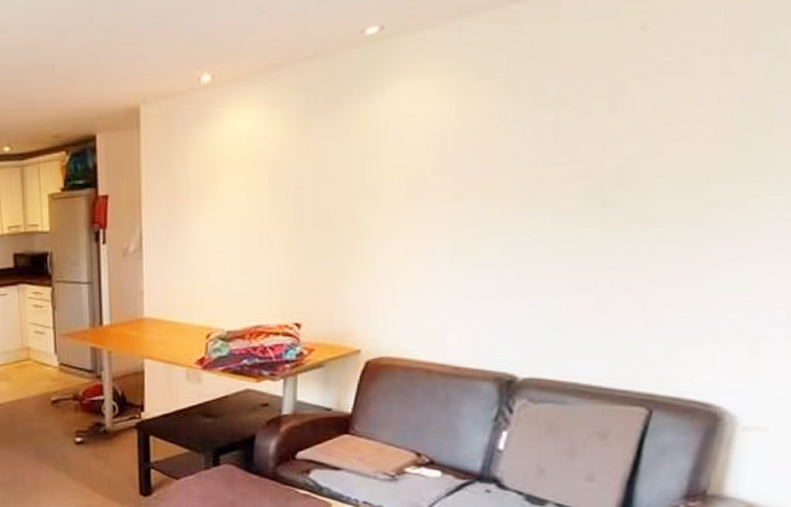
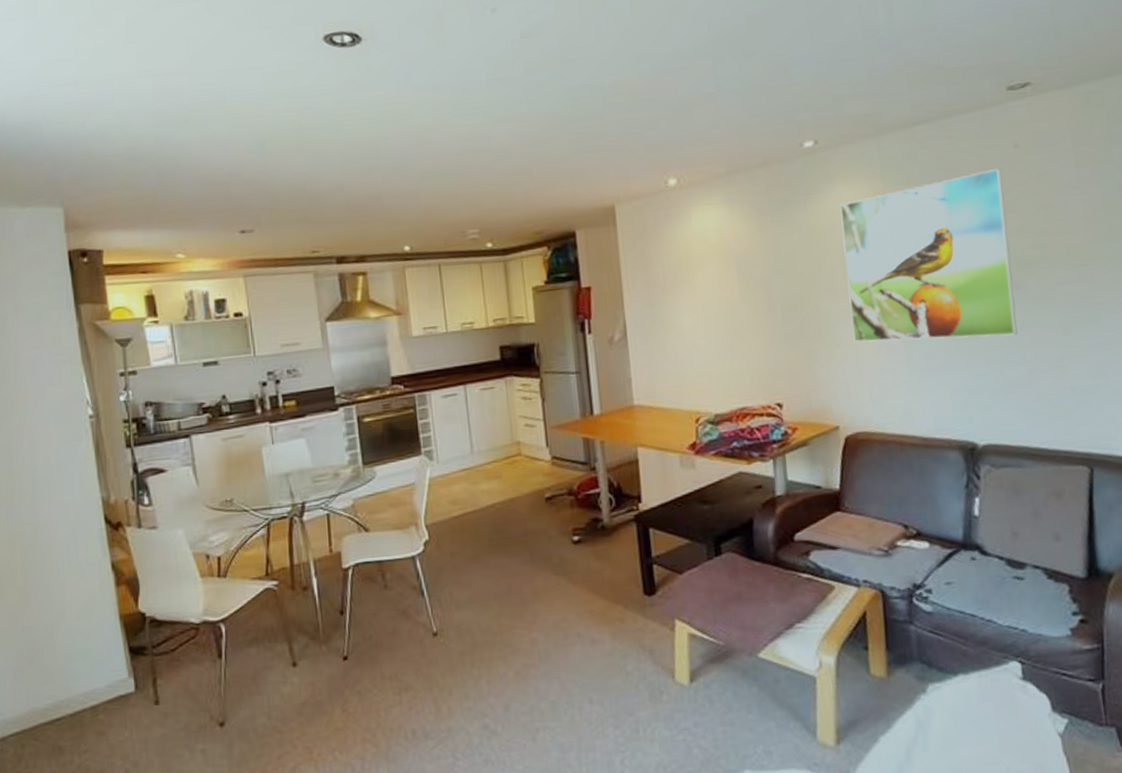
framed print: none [391,57,616,262] -> present [839,169,1018,342]

